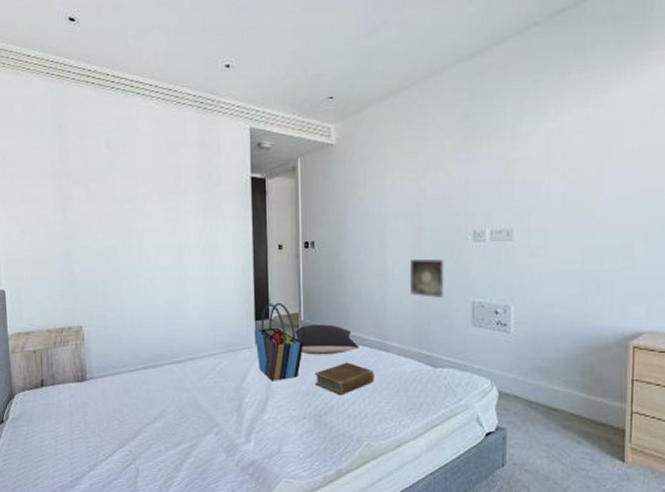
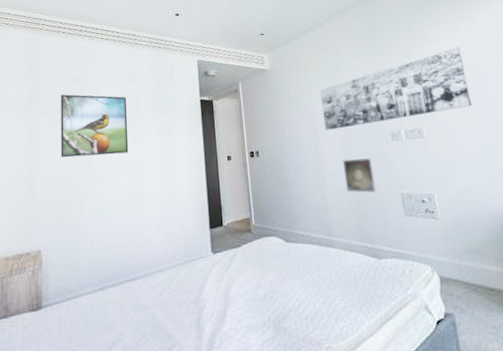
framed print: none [93,161,170,234] -> present [60,94,129,158]
tote bag: present [254,302,304,381] -> none [209,209,257,289]
pillow: present [295,324,359,355] -> none [247,226,308,258]
book: present [314,362,374,396] -> none [269,262,326,297]
wall art: none [394,127,585,223] -> present [319,46,472,130]

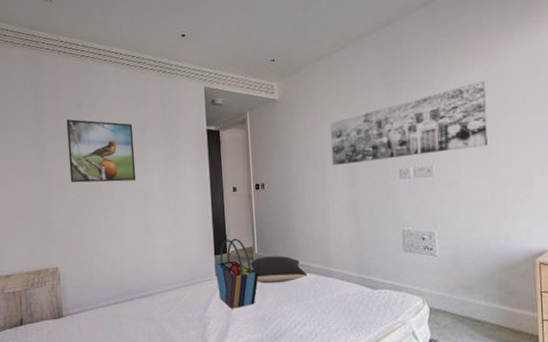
tote bag: none [209,209,257,289] -> present [214,238,259,309]
pillow: none [247,226,308,258] -> present [250,255,308,284]
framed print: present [342,158,378,194] -> none [347,194,380,229]

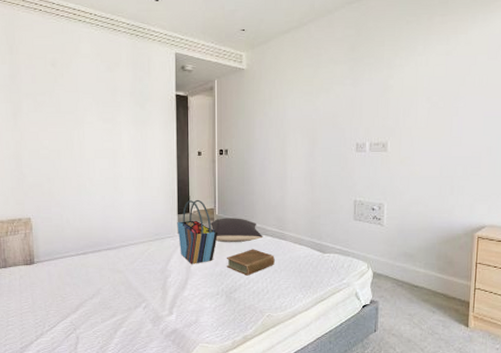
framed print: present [66,119,136,183] -> none [40,77,107,140]
book: none [269,288,322,319] -> present [226,249,275,276]
wall art: present [329,80,488,165] -> none [293,61,446,136]

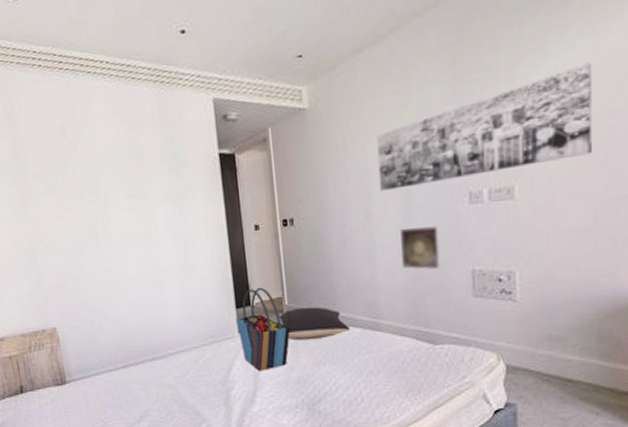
book: present [226,249,275,276] -> none [303,345,369,381]
wall art: none [293,61,446,136] -> present [376,62,593,191]
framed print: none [304,164,334,198] -> present [399,226,443,271]

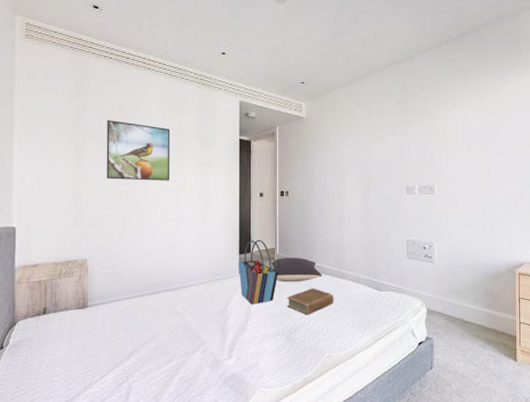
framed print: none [49,150,137,229] -> present [106,120,171,181]
book: none [303,345,369,381] -> present [286,288,334,315]
wall art: present [376,62,593,191] -> none [349,115,481,179]
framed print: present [399,226,443,271] -> none [360,206,388,237]

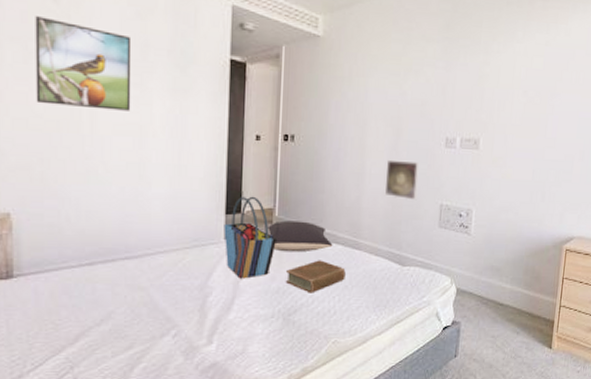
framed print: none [360,206,388,237] -> present [384,159,420,201]

